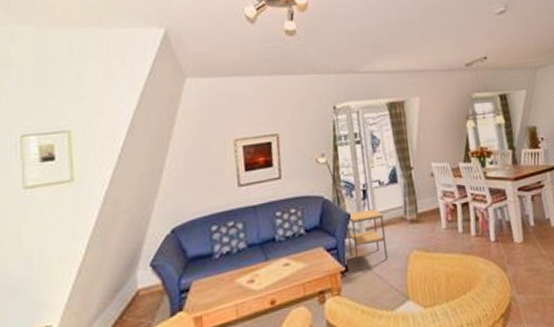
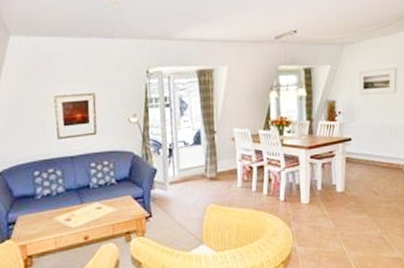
side table: present [348,208,388,265] -> none [154,166,188,212]

